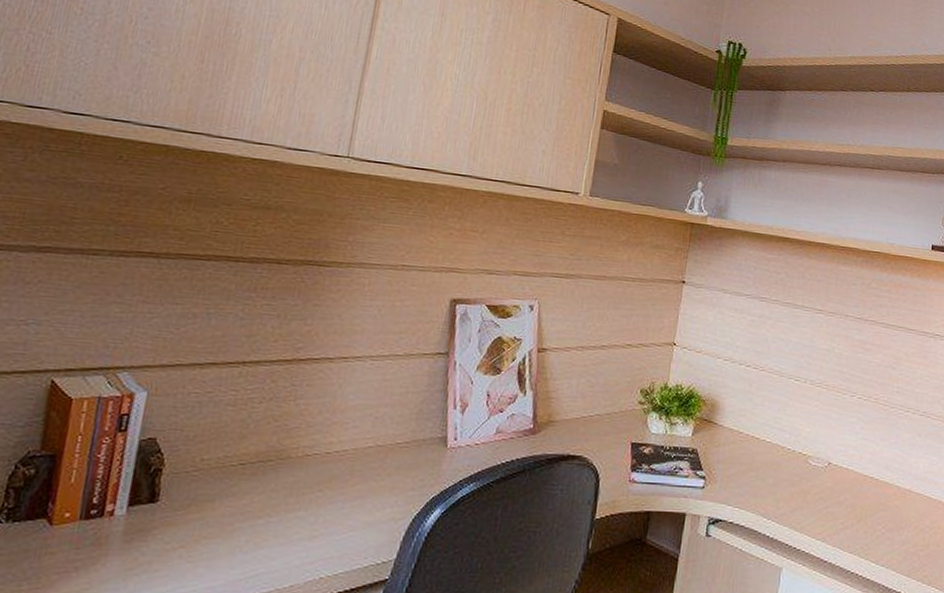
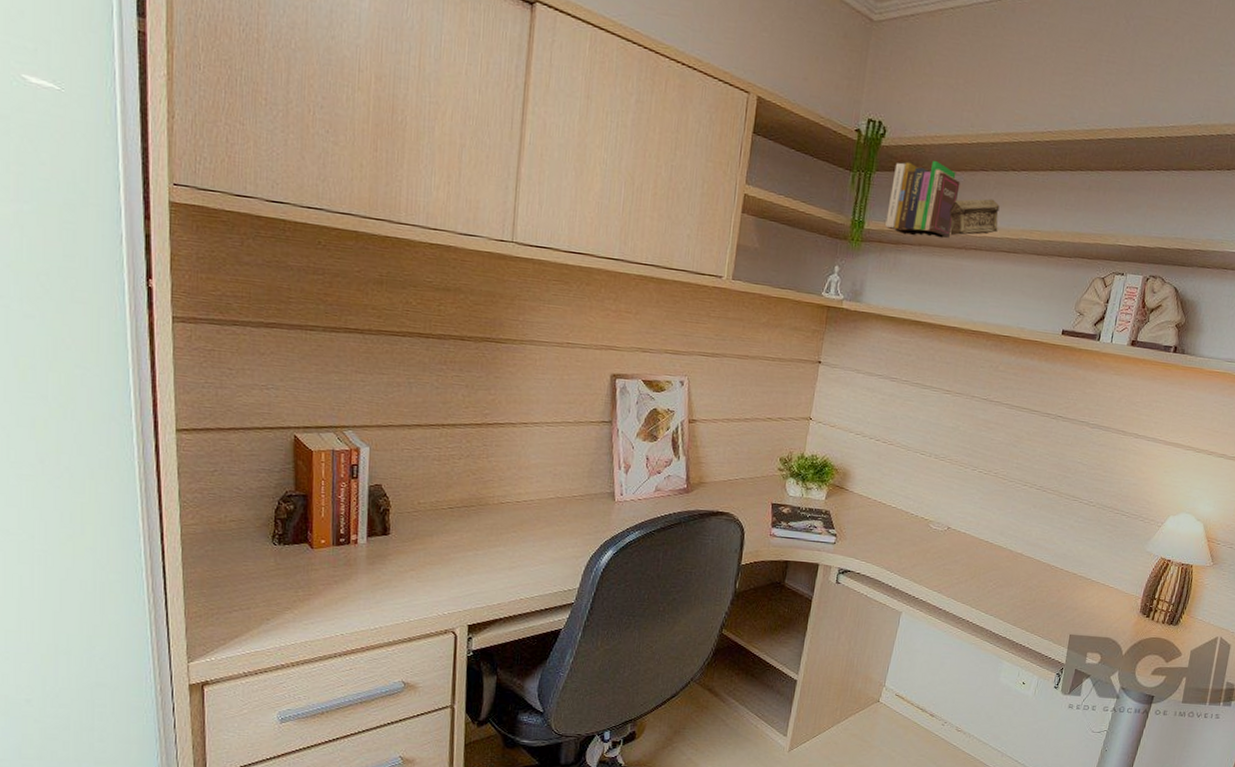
books: none [749,81,821,155] -> present [885,161,961,239]
decorative box: none [811,117,861,152] -> present [949,199,1000,236]

